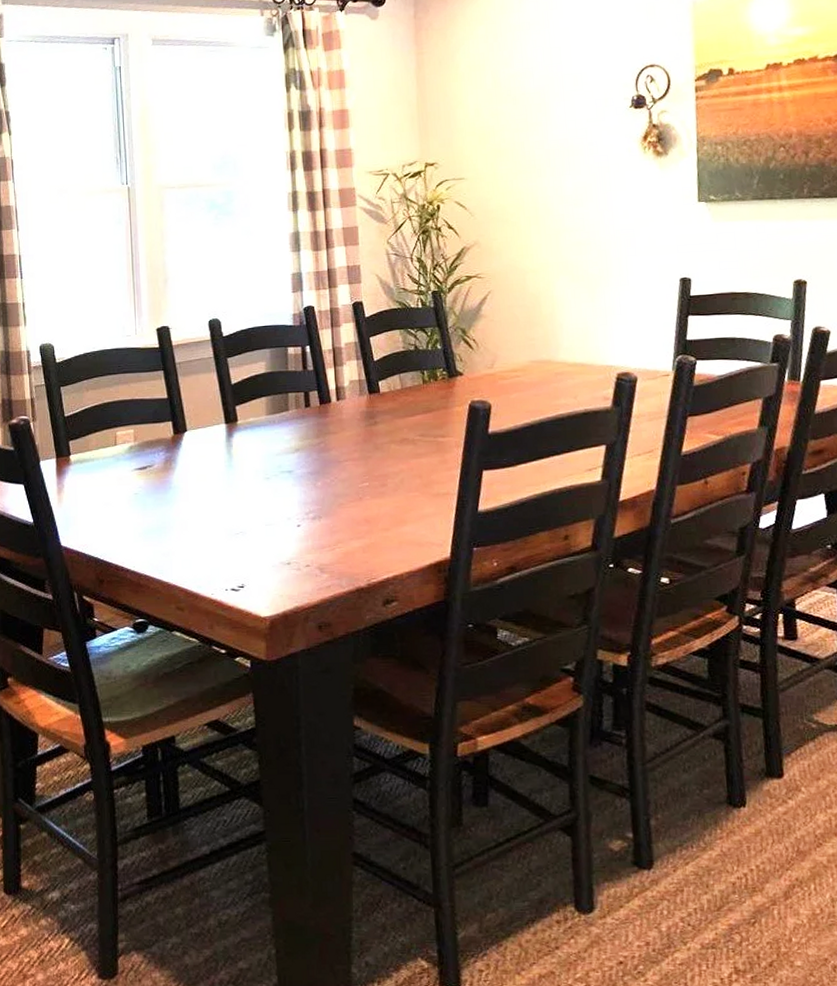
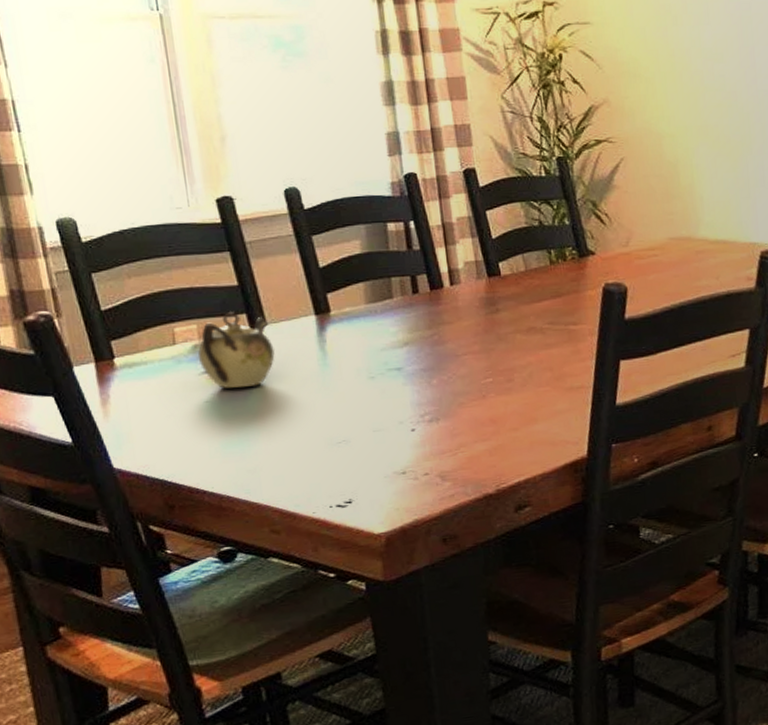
teapot: none [133,420,191,483] -> present [198,312,275,389]

